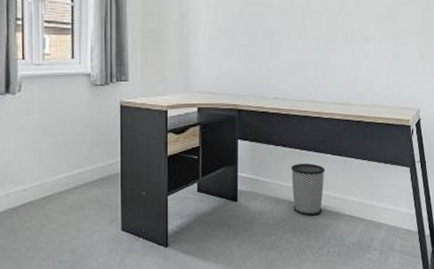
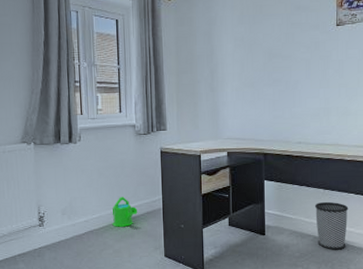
watering can: none [58,159,90,196] -> present [112,197,138,227]

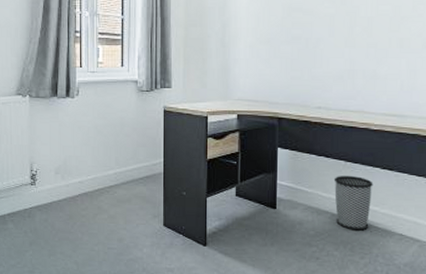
watering can: present [112,197,138,227] -> none [108,158,136,191]

